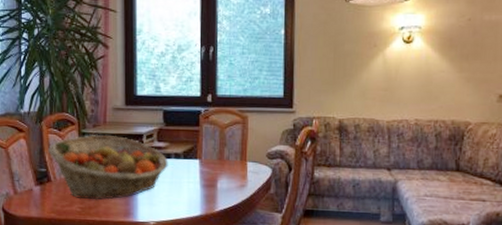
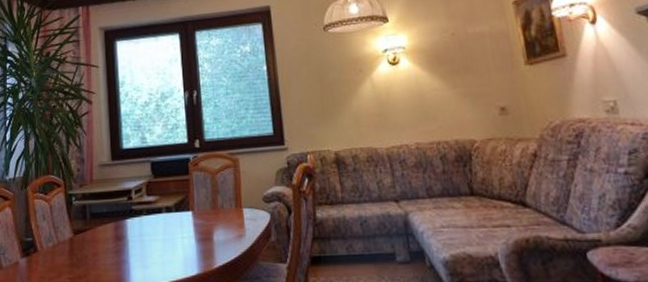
fruit basket: present [48,134,168,200] -> none [35,193,160,269]

